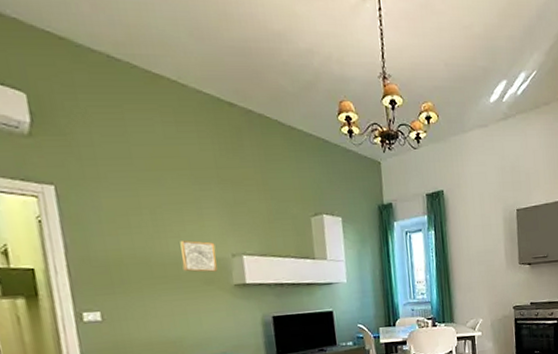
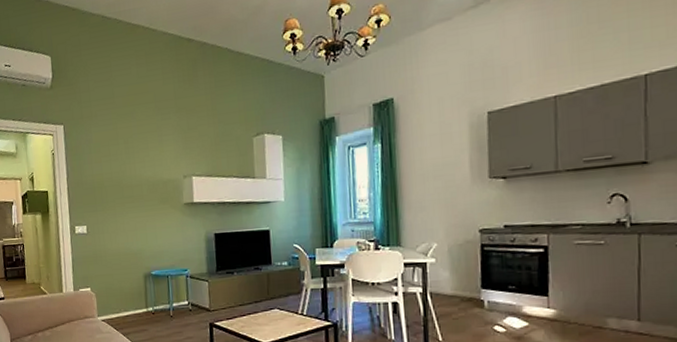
wall art: present [180,240,218,272] -> none [144,164,172,193]

